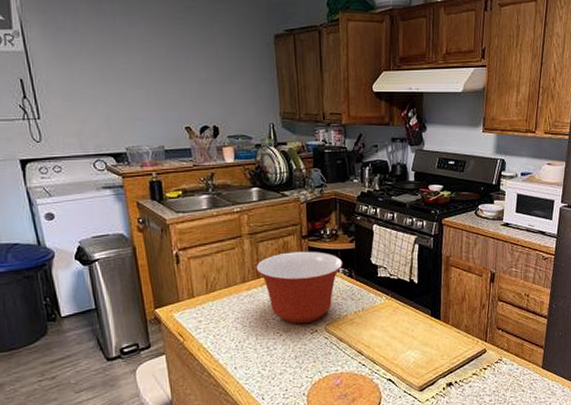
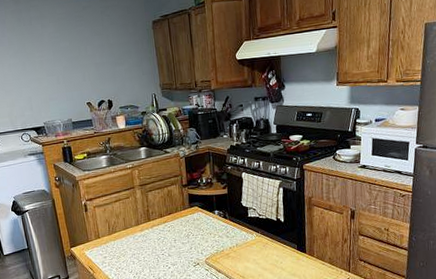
mixing bowl: present [256,251,343,324] -> none [147,197,218,258]

